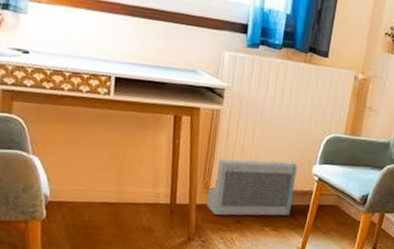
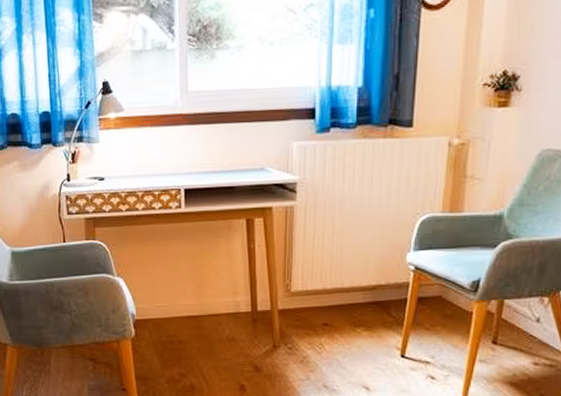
air purifier: present [207,158,298,216] -> none [290,251,388,319]

